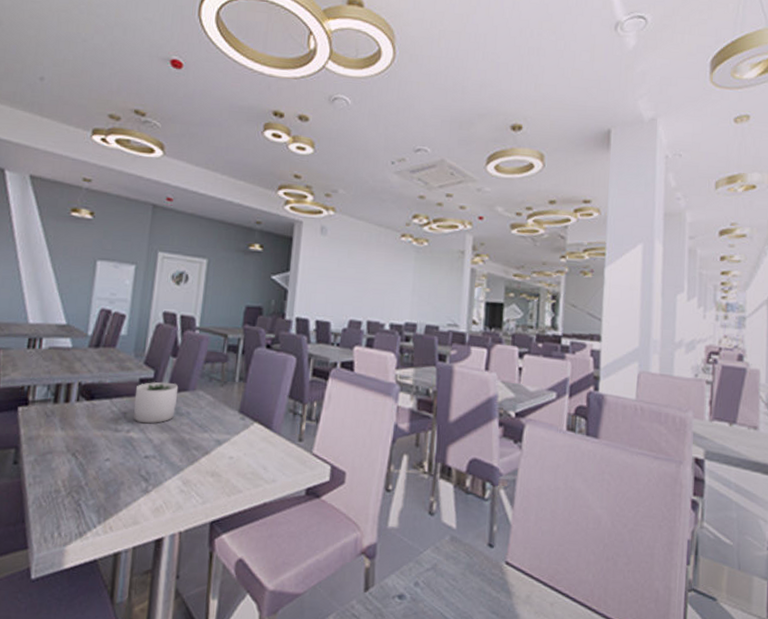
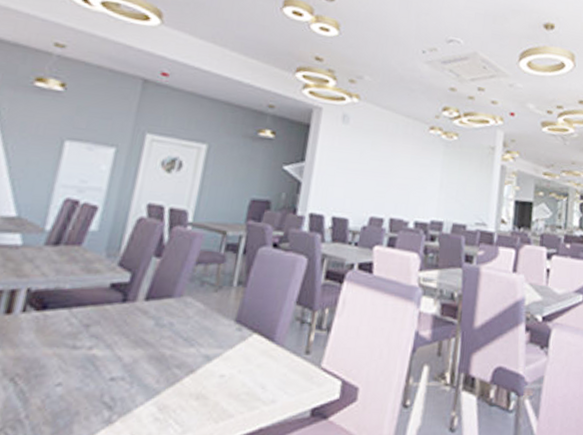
planter: present [134,381,179,424] -> none [99,286,161,338]

